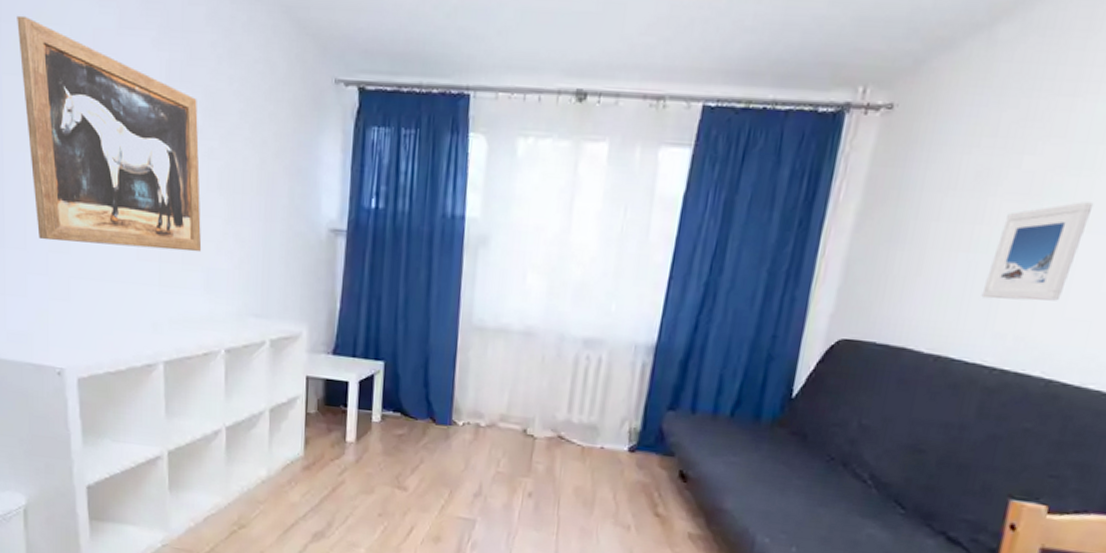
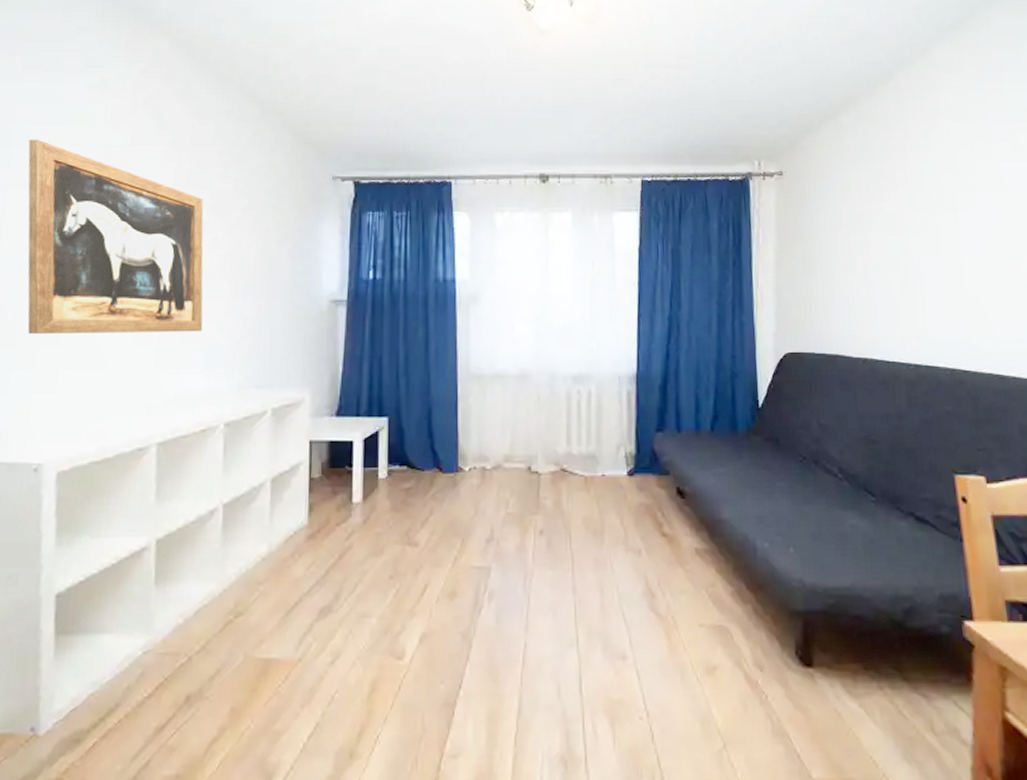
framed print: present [981,202,1094,301] -> none [883,232,942,309]

